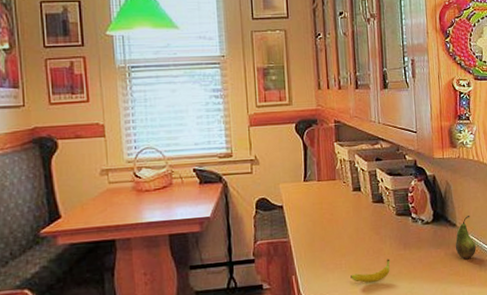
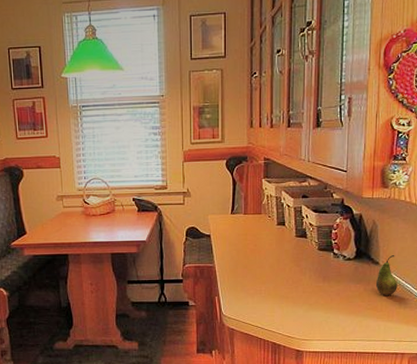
fruit: present [351,259,390,283] -> none [269,289,309,310]

